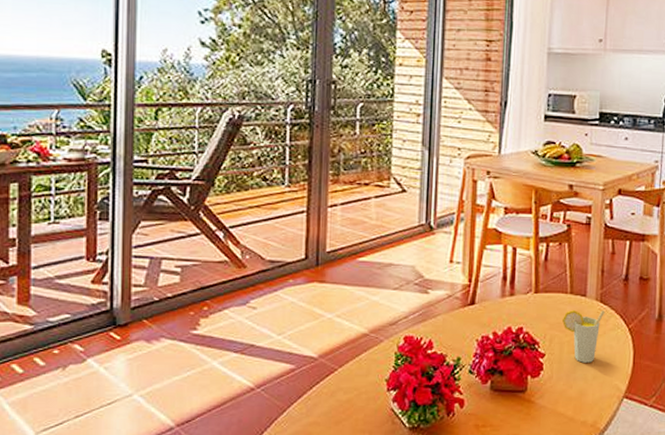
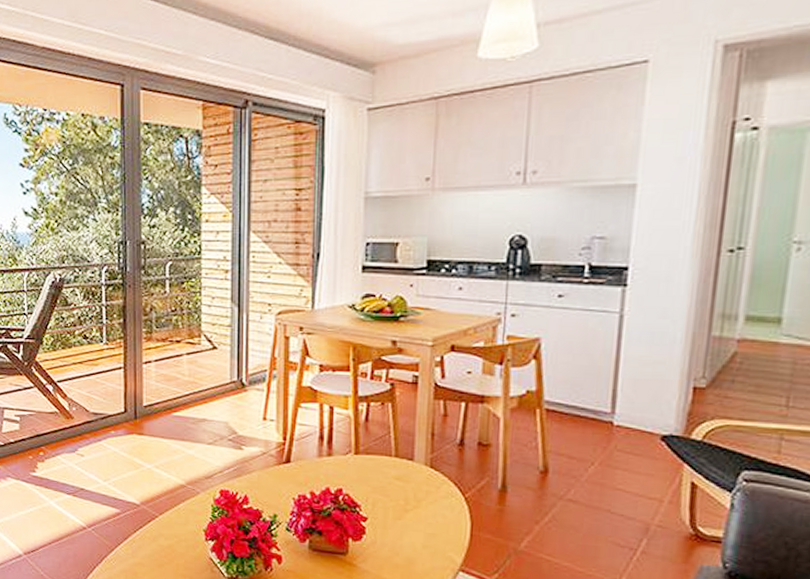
cup: present [562,310,606,363] -> none [386,474,437,531]

